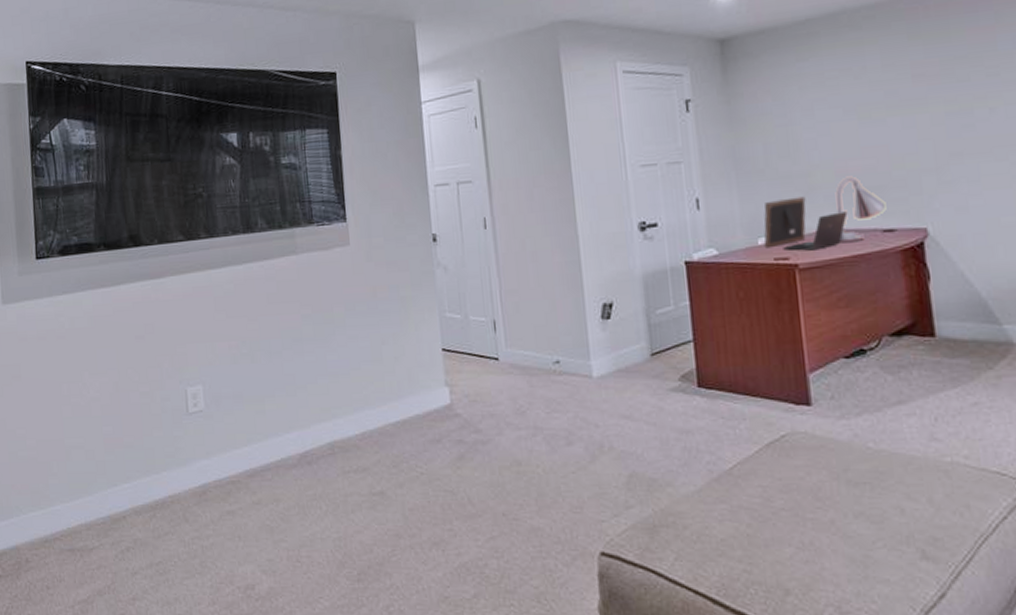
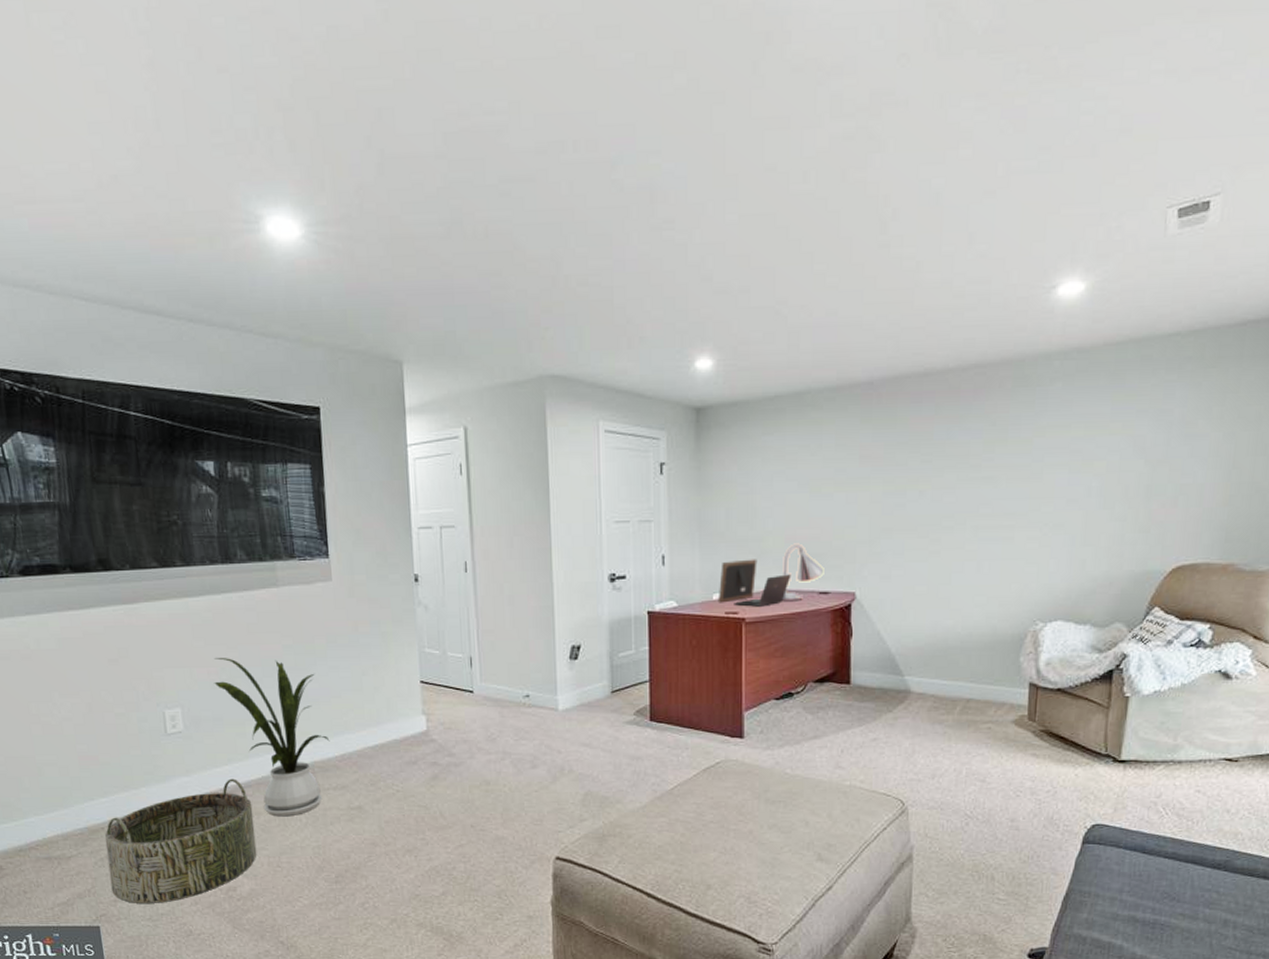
basket: none [125,461,276,602] -> present [104,778,257,903]
house plant: none [234,330,350,504] -> present [214,658,330,817]

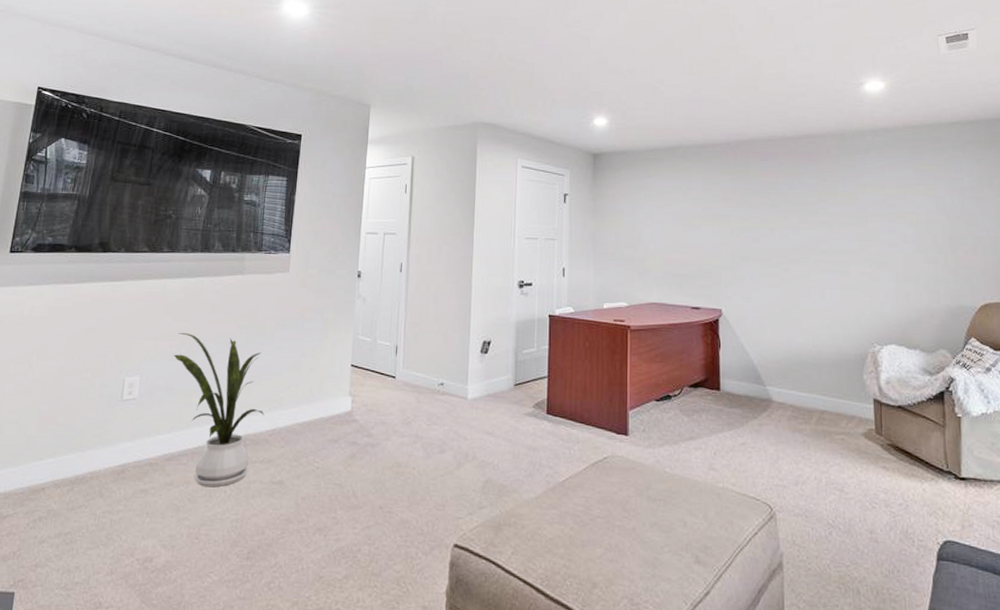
basket: present [104,778,257,903] -> none [35,446,185,571]
picture frame: present [718,559,758,603] -> none [607,275,641,312]
laptop: present [734,574,791,607] -> none [621,290,669,317]
table lamp: present [782,544,824,602] -> none [661,266,696,314]

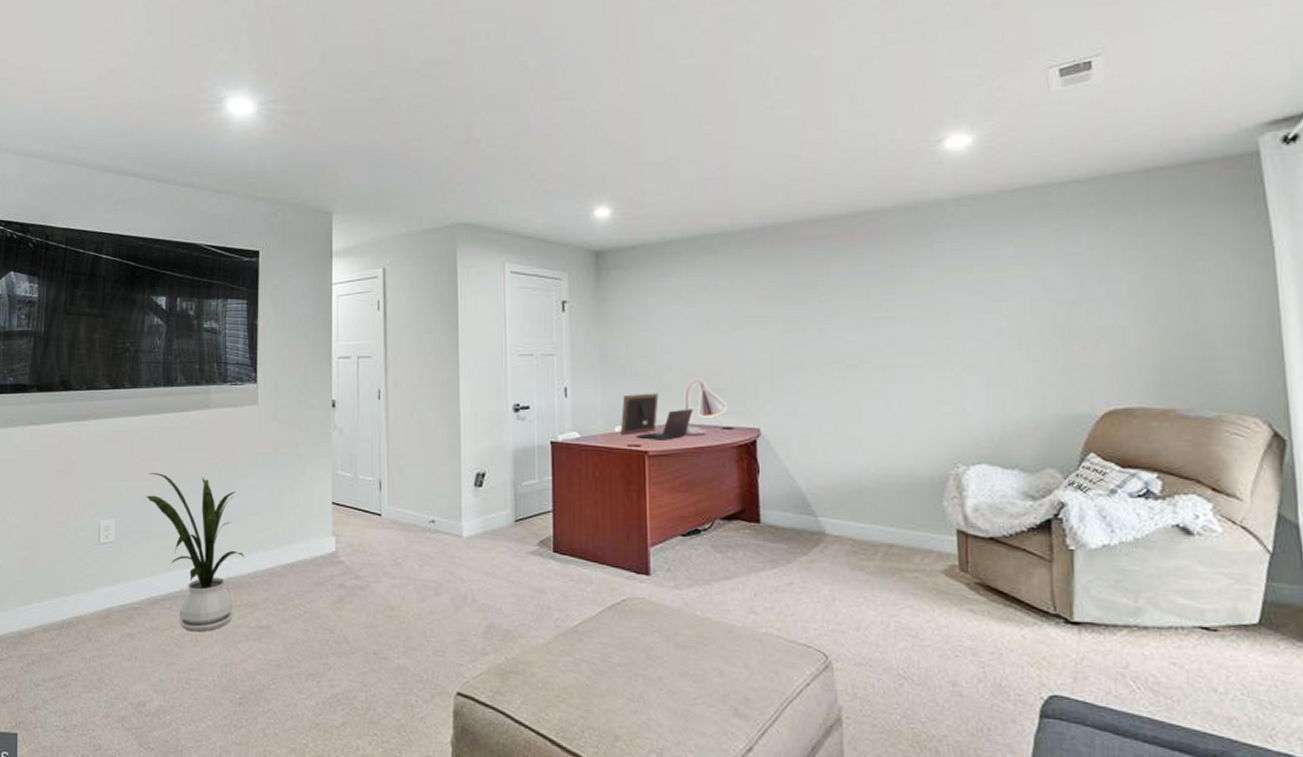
picture frame: none [607,275,641,312] -> present [620,393,659,436]
laptop: none [621,290,669,317] -> present [636,409,694,440]
table lamp: none [661,266,696,314] -> present [684,380,727,436]

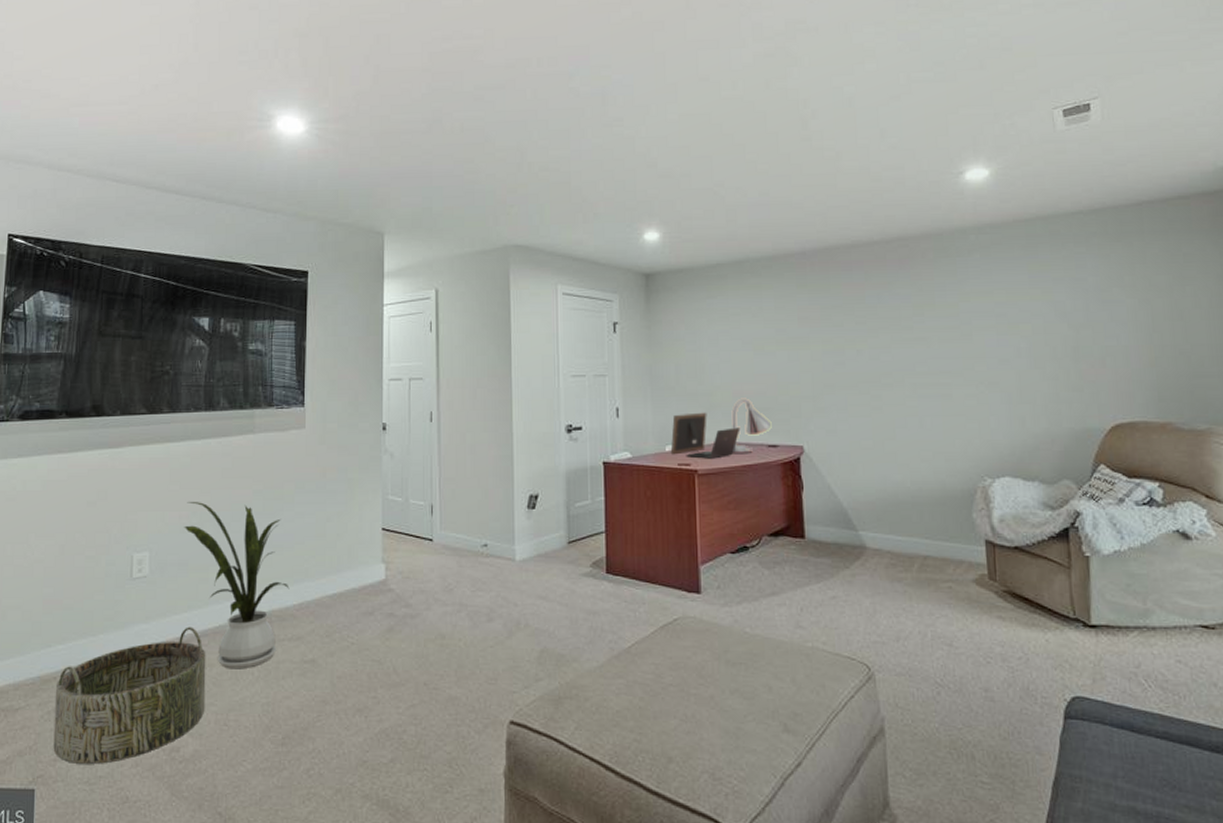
basket: none [33,590,169,714] -> present [53,627,206,764]

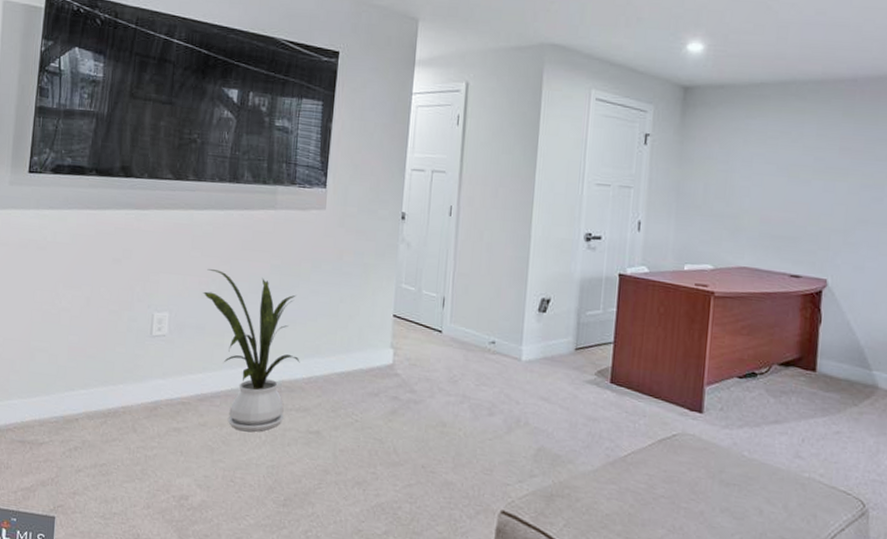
basket: present [53,627,206,764] -> none [73,387,218,502]
picture frame: present [670,412,707,455] -> none [688,234,732,275]
laptop: present [686,427,741,459] -> none [704,253,764,283]
table lamp: present [731,399,772,454] -> none [753,225,797,282]

